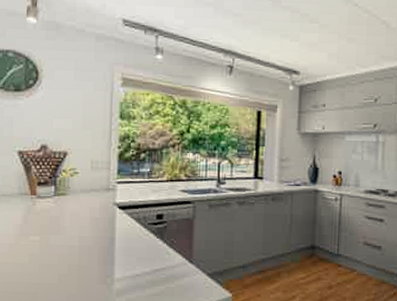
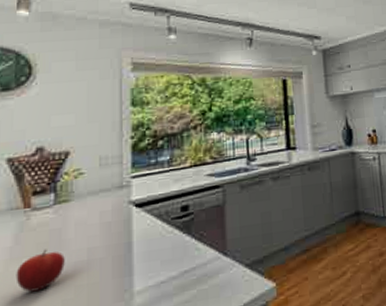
fruit: none [24,231,62,264] -> present [16,249,65,293]

